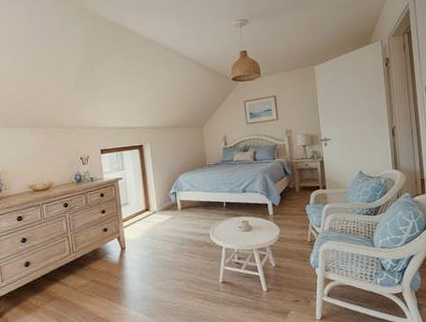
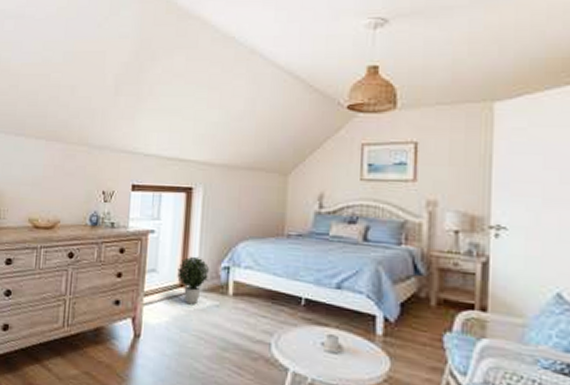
potted plant: none [142,189,164,221] -> present [177,256,210,305]

